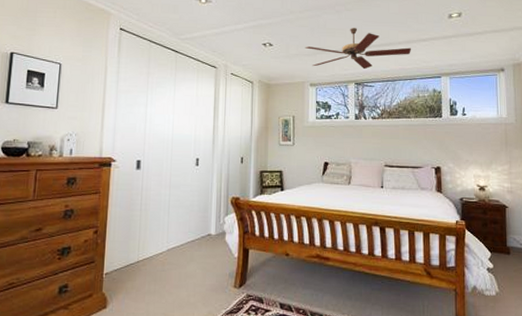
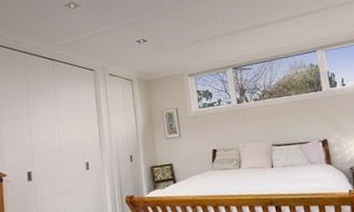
ceiling fan: present [304,28,412,70] -> none [178,13,284,57]

